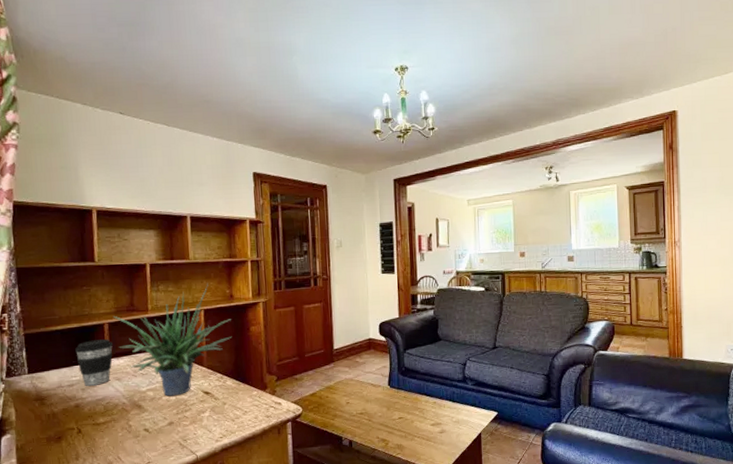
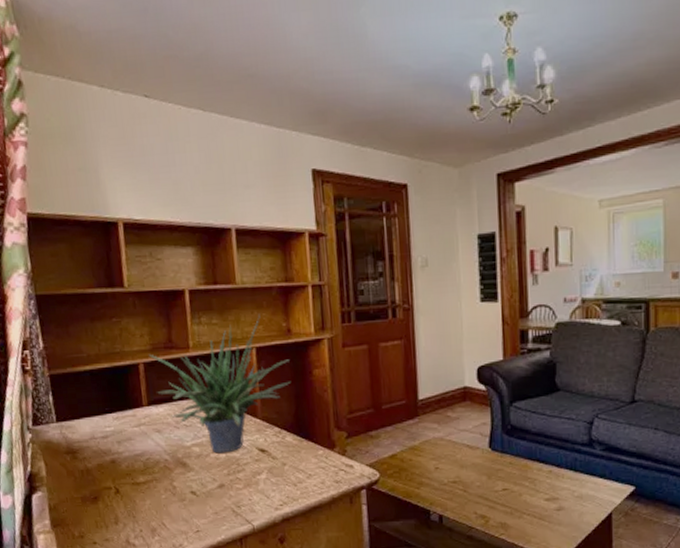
coffee cup: present [75,339,114,386] -> none [107,382,151,438]

